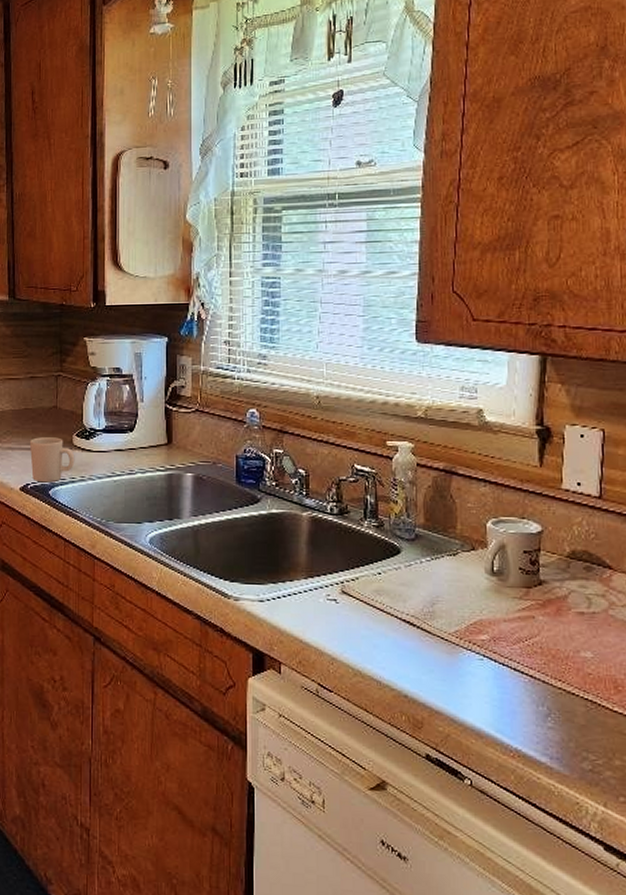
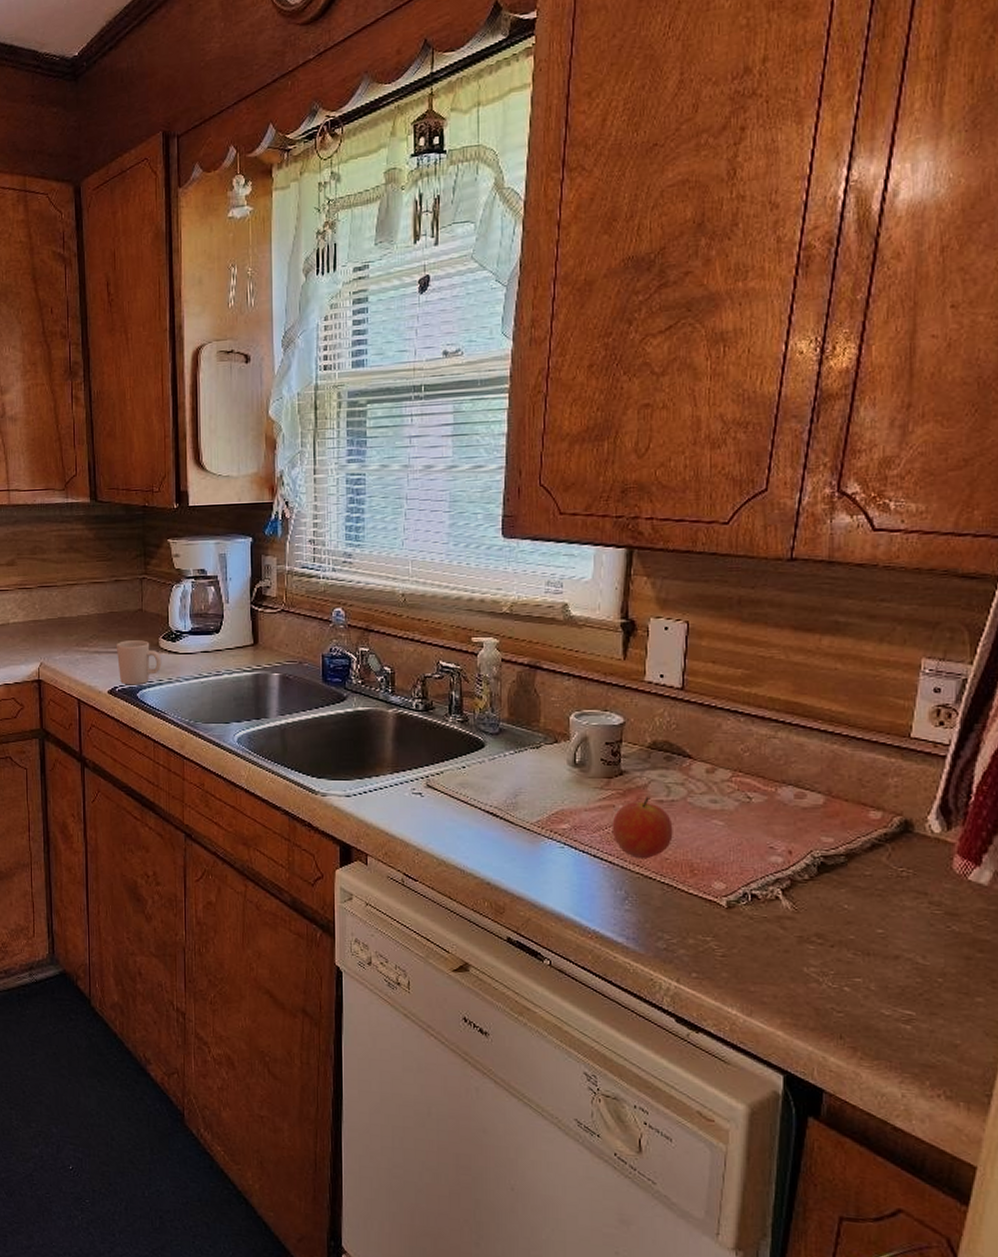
fruit: none [532,608,595,674] -> present [612,797,673,859]

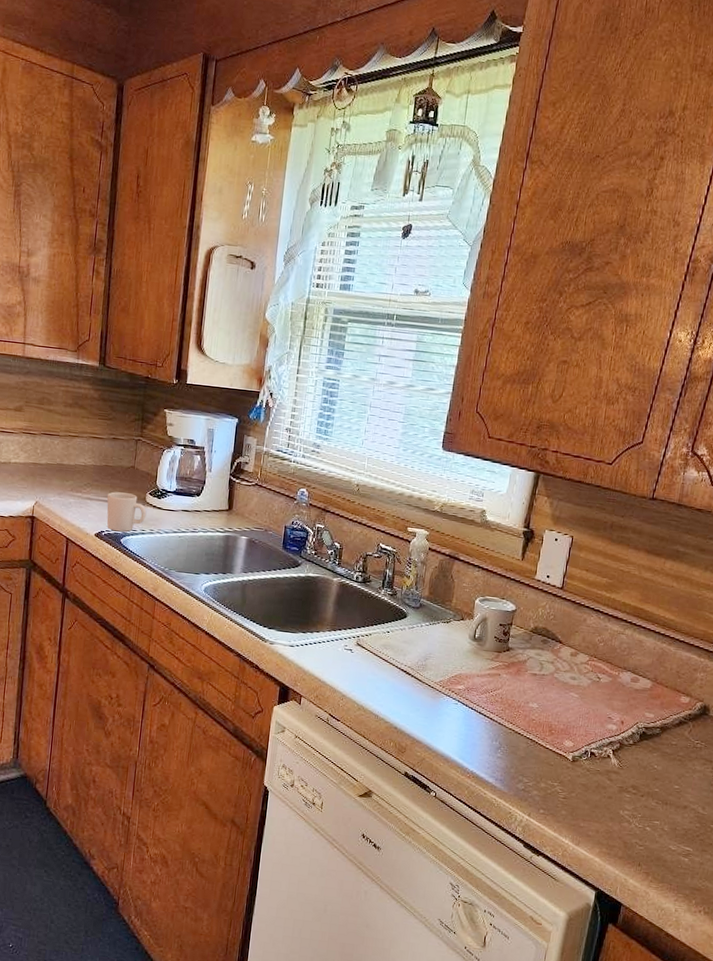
fruit: present [612,797,673,859] -> none [495,670,541,719]

